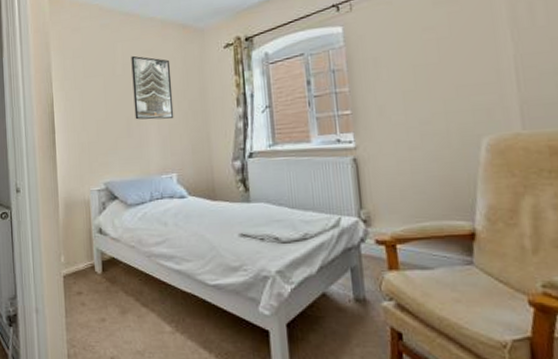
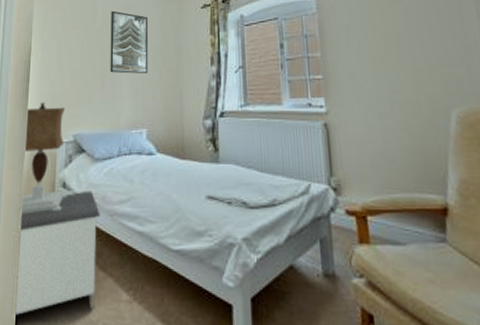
table lamp: none [56,152,105,260] -> present [20,102,67,214]
nightstand: none [61,235,141,351] -> present [13,190,100,316]

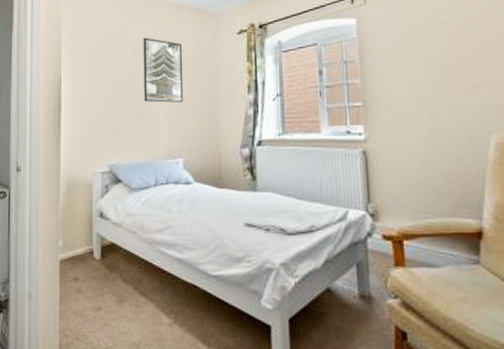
nightstand: present [13,190,100,316] -> none [57,220,139,340]
table lamp: present [20,102,67,214] -> none [58,132,105,244]

